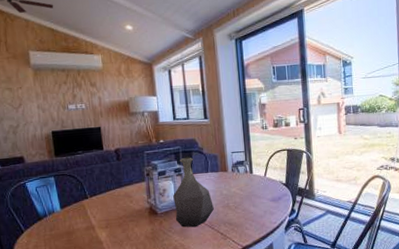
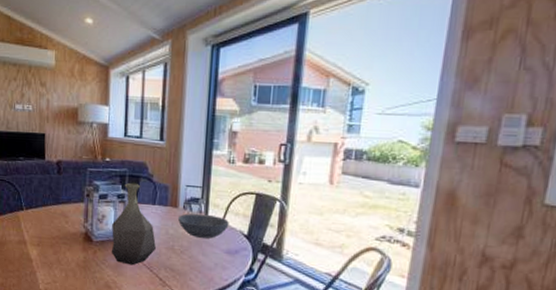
bowl: none [228,172,270,193] -> present [177,213,229,239]

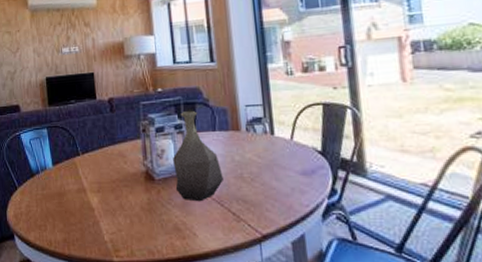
bowl: present [177,213,229,239] -> none [241,133,299,161]

